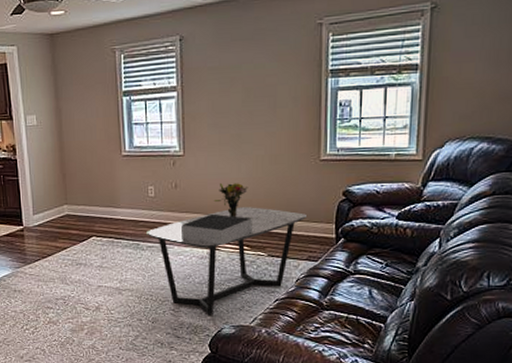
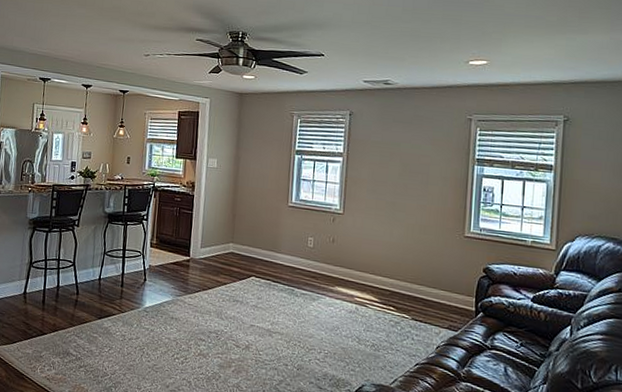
coffee table: present [146,207,308,314] -> none [302,269,451,370]
decorative box: present [180,213,252,246] -> none [332,271,400,304]
bouquet: present [213,182,248,217] -> none [366,243,398,278]

